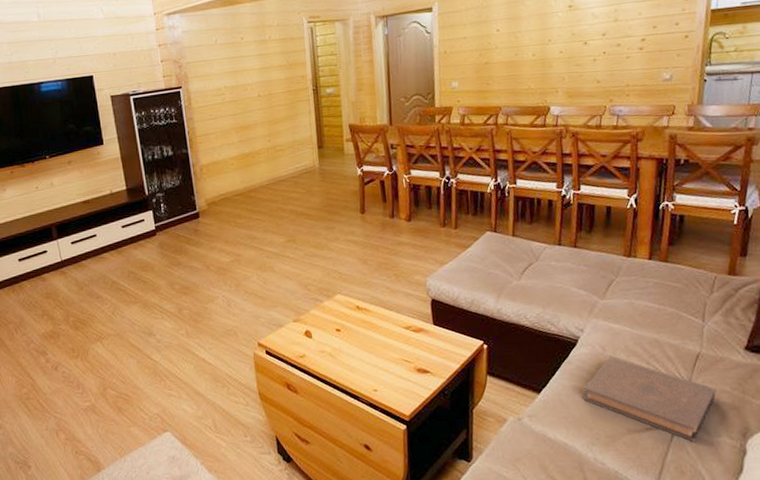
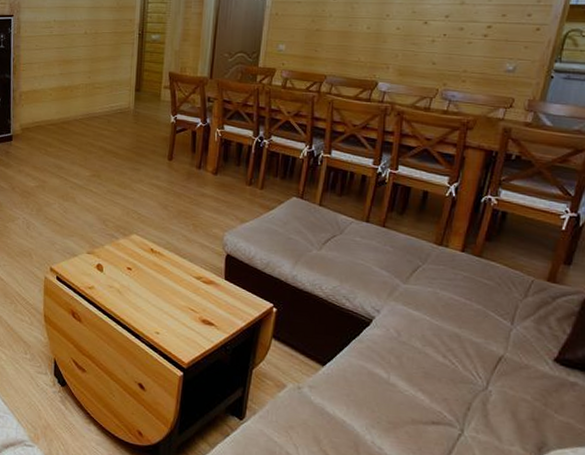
book: present [583,355,716,442] -> none [369,342,515,446]

